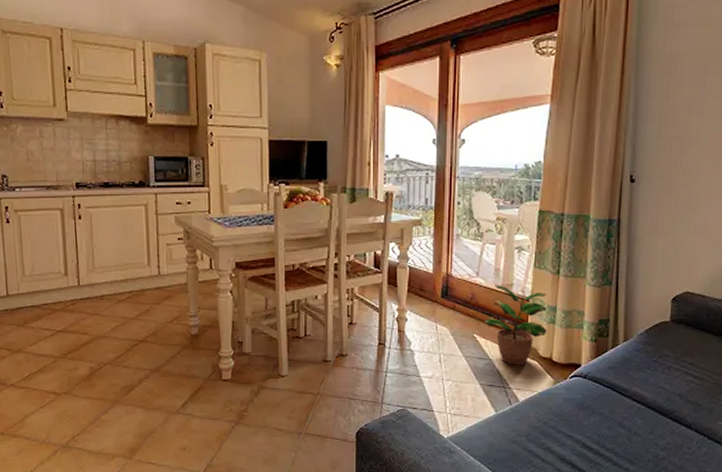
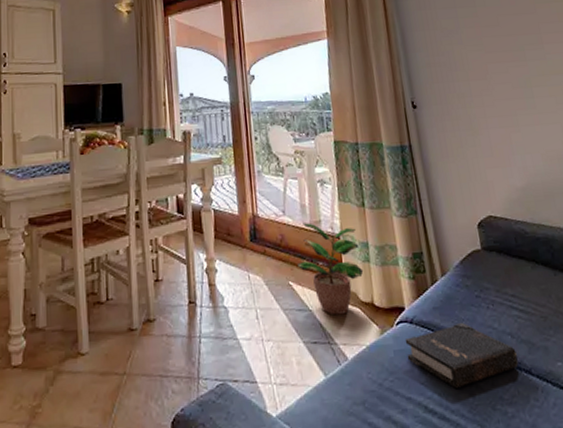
hardback book: none [575,381,681,432] -> present [404,322,519,388]

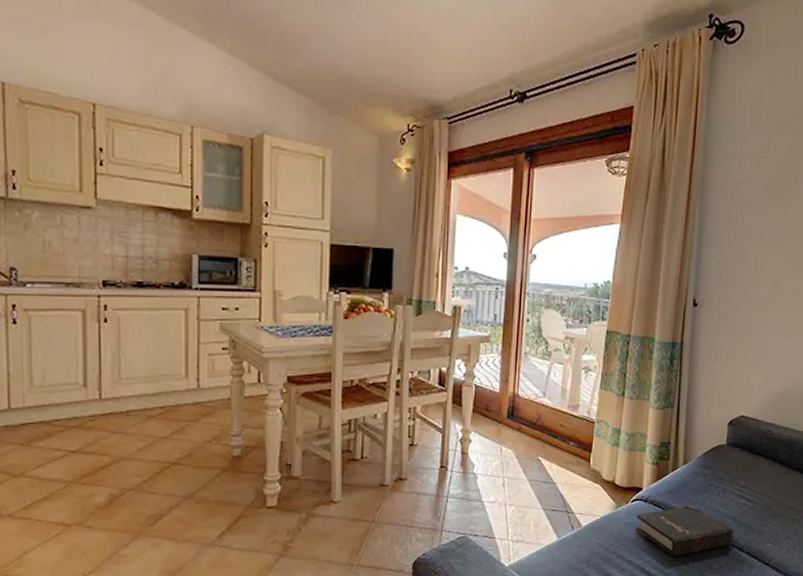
potted plant: present [297,222,364,316] -> none [549,405,611,489]

